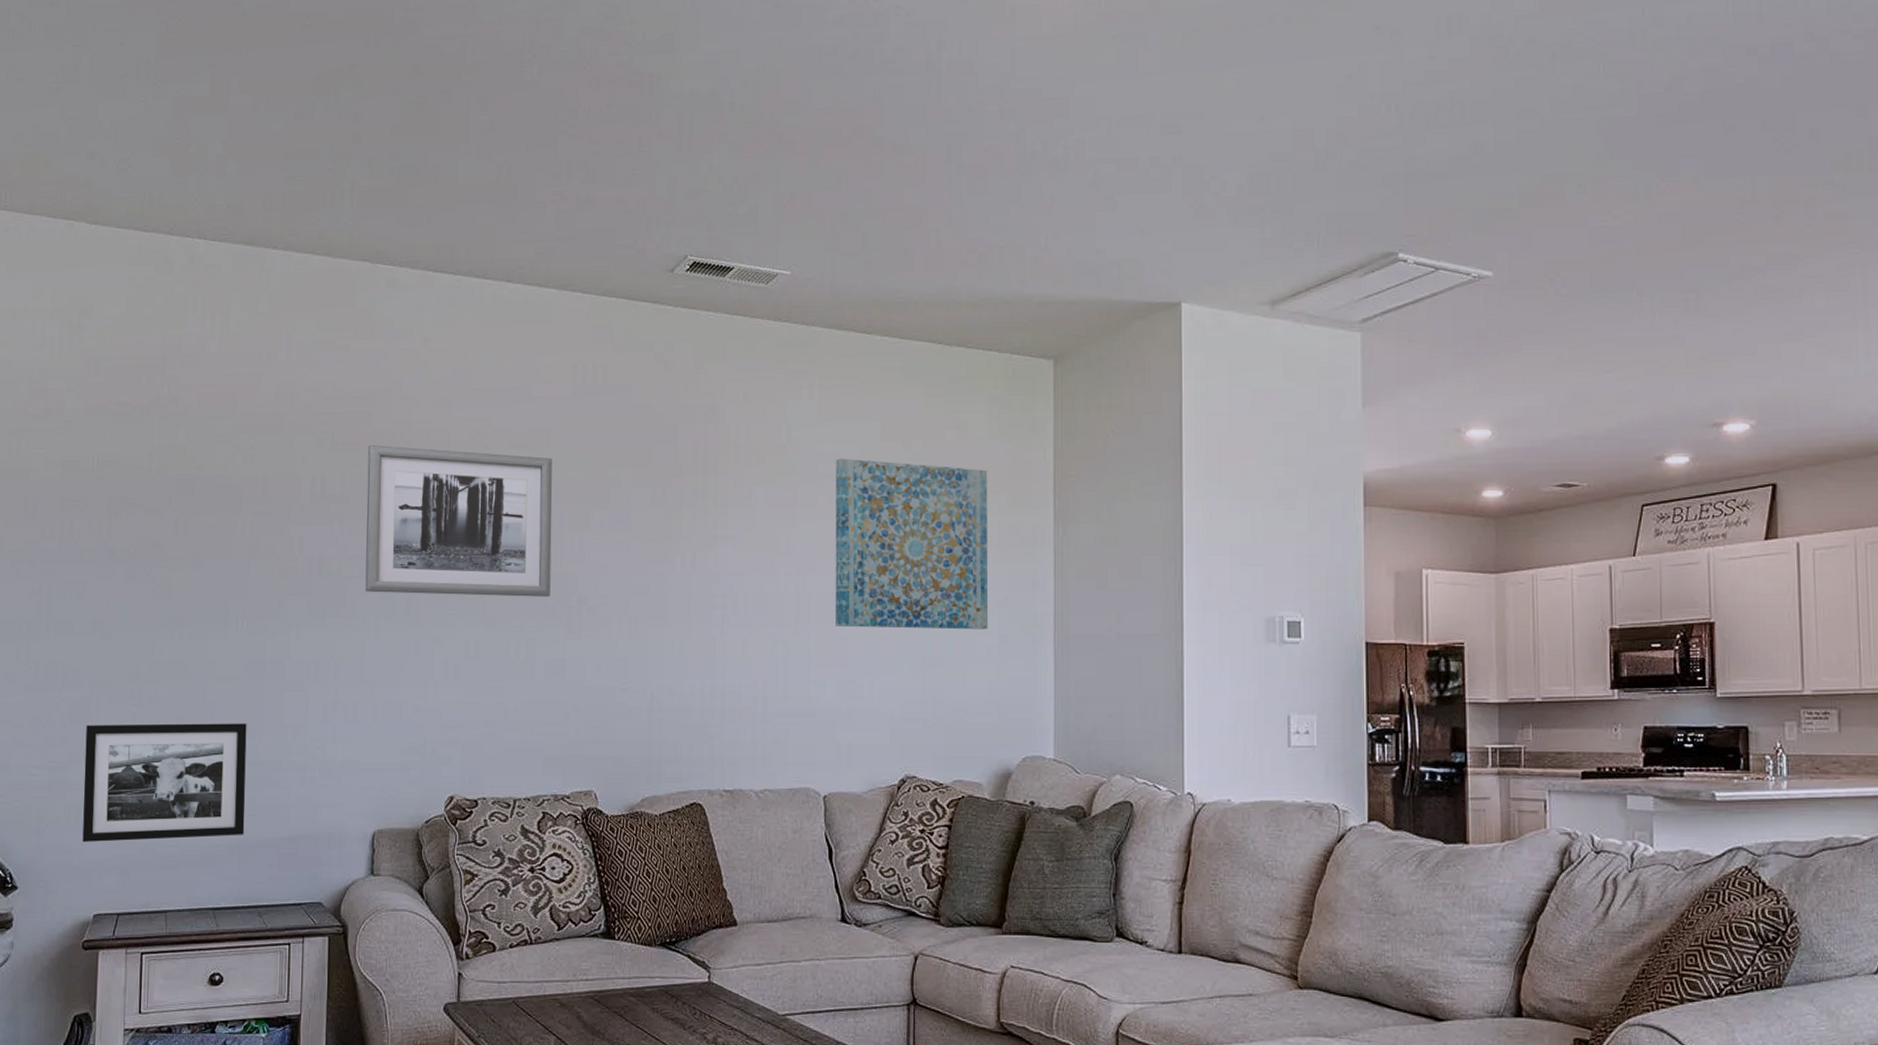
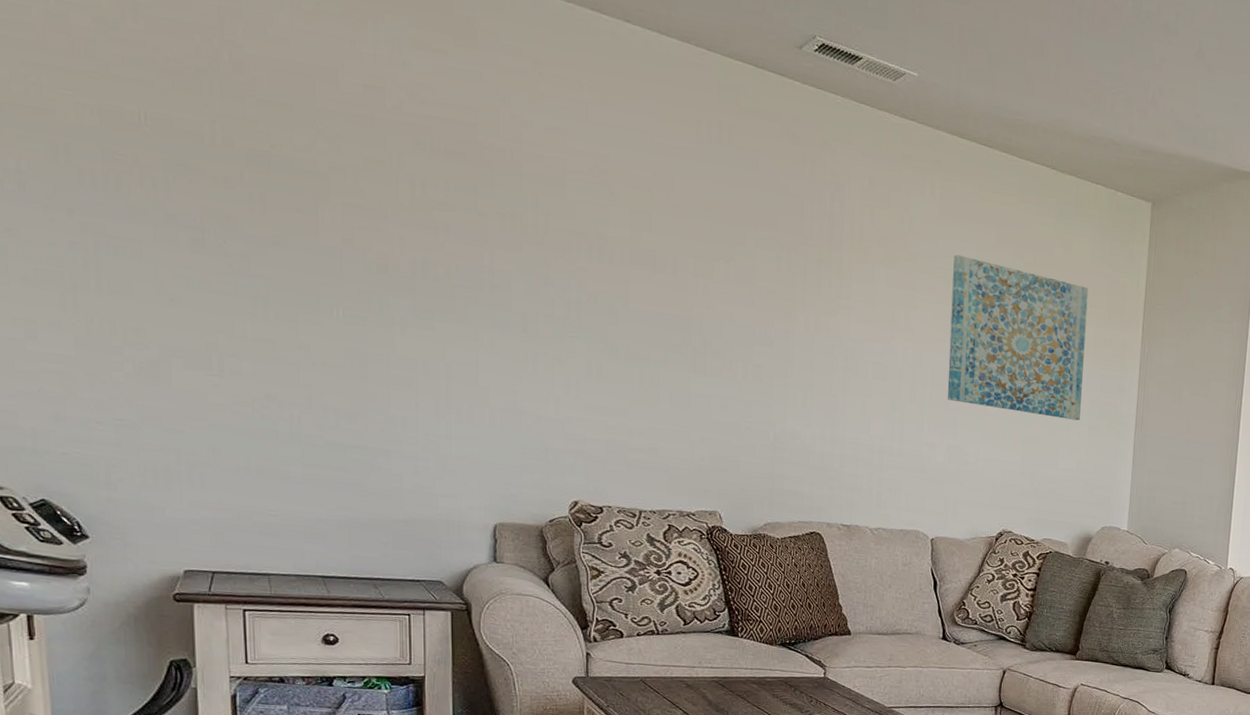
picture frame: present [82,723,247,842] -> none [157,388,353,513]
wall art: present [365,444,552,597] -> none [474,157,676,335]

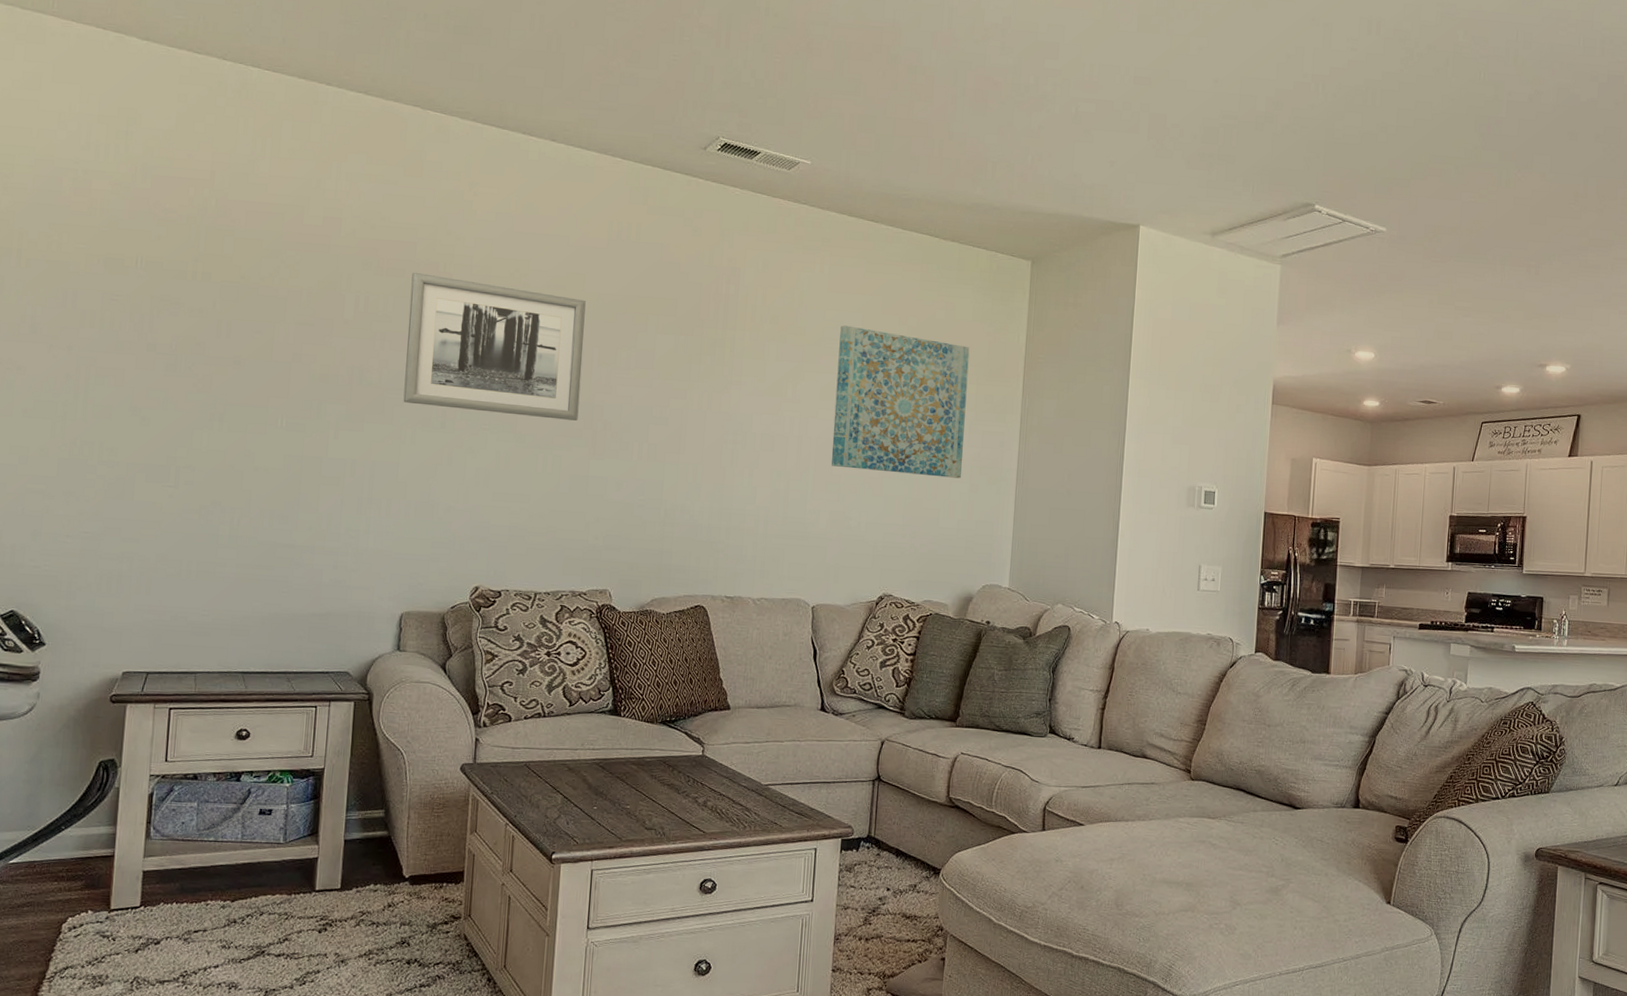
wall art: none [474,157,676,335] -> present [403,272,586,421]

